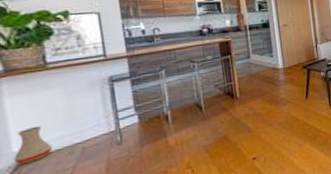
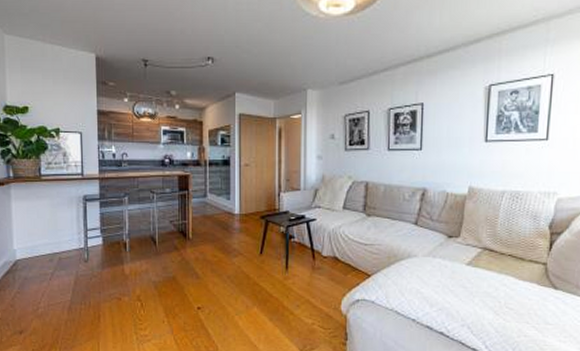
vase: present [13,125,53,164] -> none [13,230,40,261]

